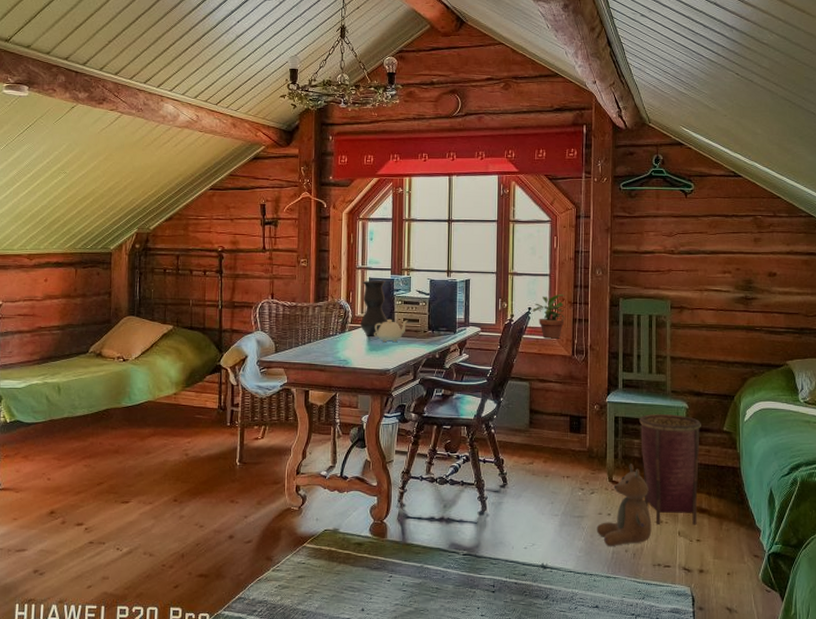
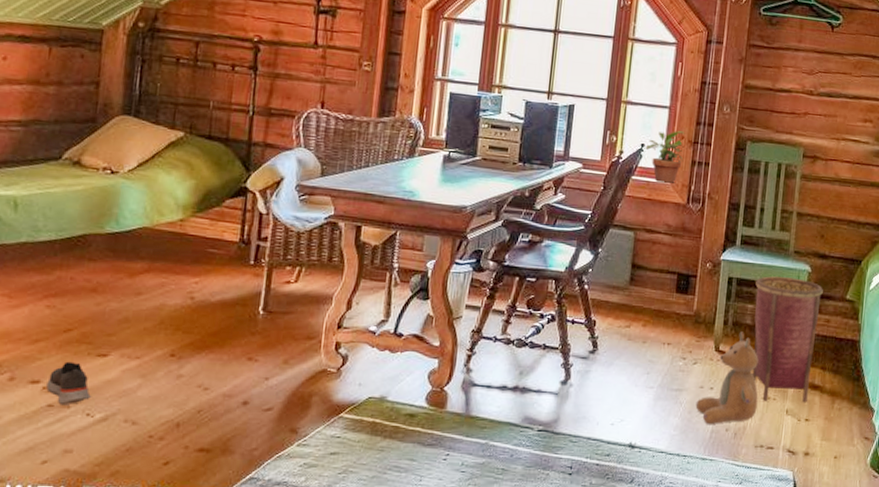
shoe: none [88,508,119,541] -> present [46,361,91,405]
vase: present [360,280,388,338] -> none [433,95,471,166]
teapot: present [373,319,408,343] -> none [449,144,494,175]

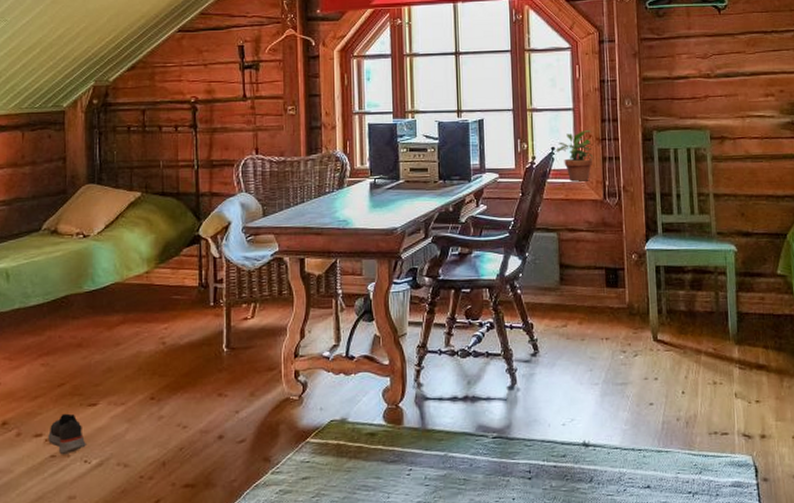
teddy bear: present [695,331,758,424] -> none [642,319,705,415]
woven basket: present [752,276,823,403] -> none [683,259,755,386]

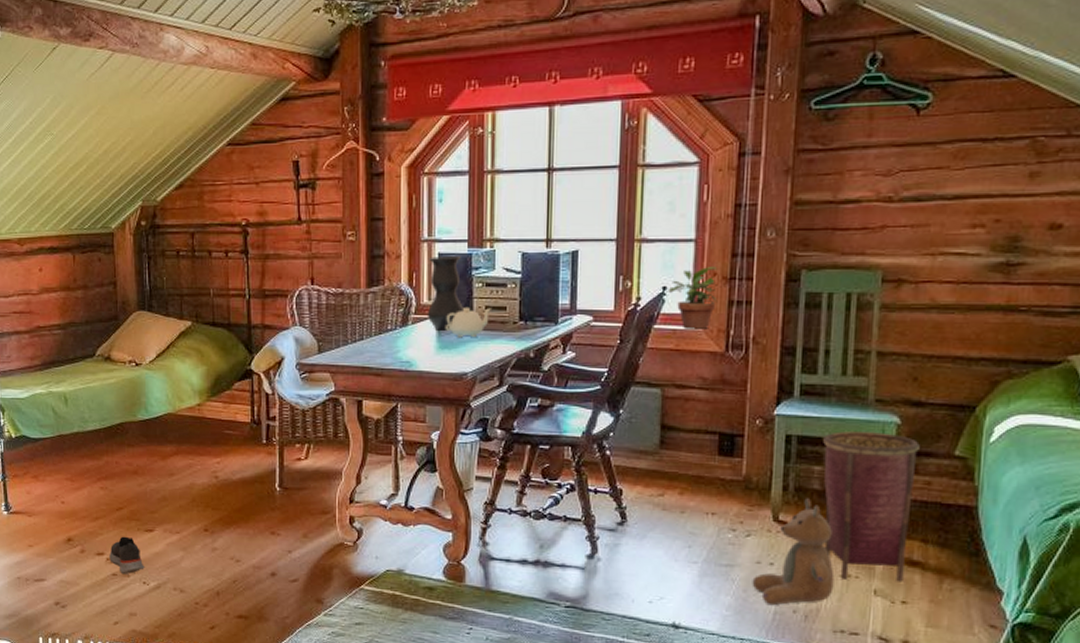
vase: none [360,126,393,193] -> present [427,256,465,332]
teapot: none [376,169,415,197] -> present [445,306,491,338]
teddy bear: none [642,319,705,415] -> present [752,498,835,605]
woven basket: none [683,259,755,386] -> present [823,431,920,582]

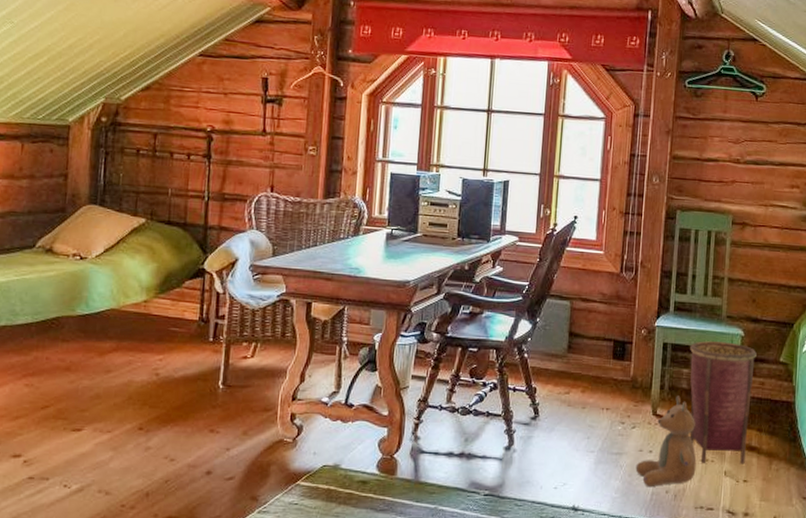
shoe: present [109,536,144,574] -> none [27,436,67,477]
vase: present [427,256,465,332] -> none [377,175,411,243]
teapot: present [445,306,491,338] -> none [392,222,434,250]
potted plant: present [668,267,718,331] -> none [578,202,616,254]

